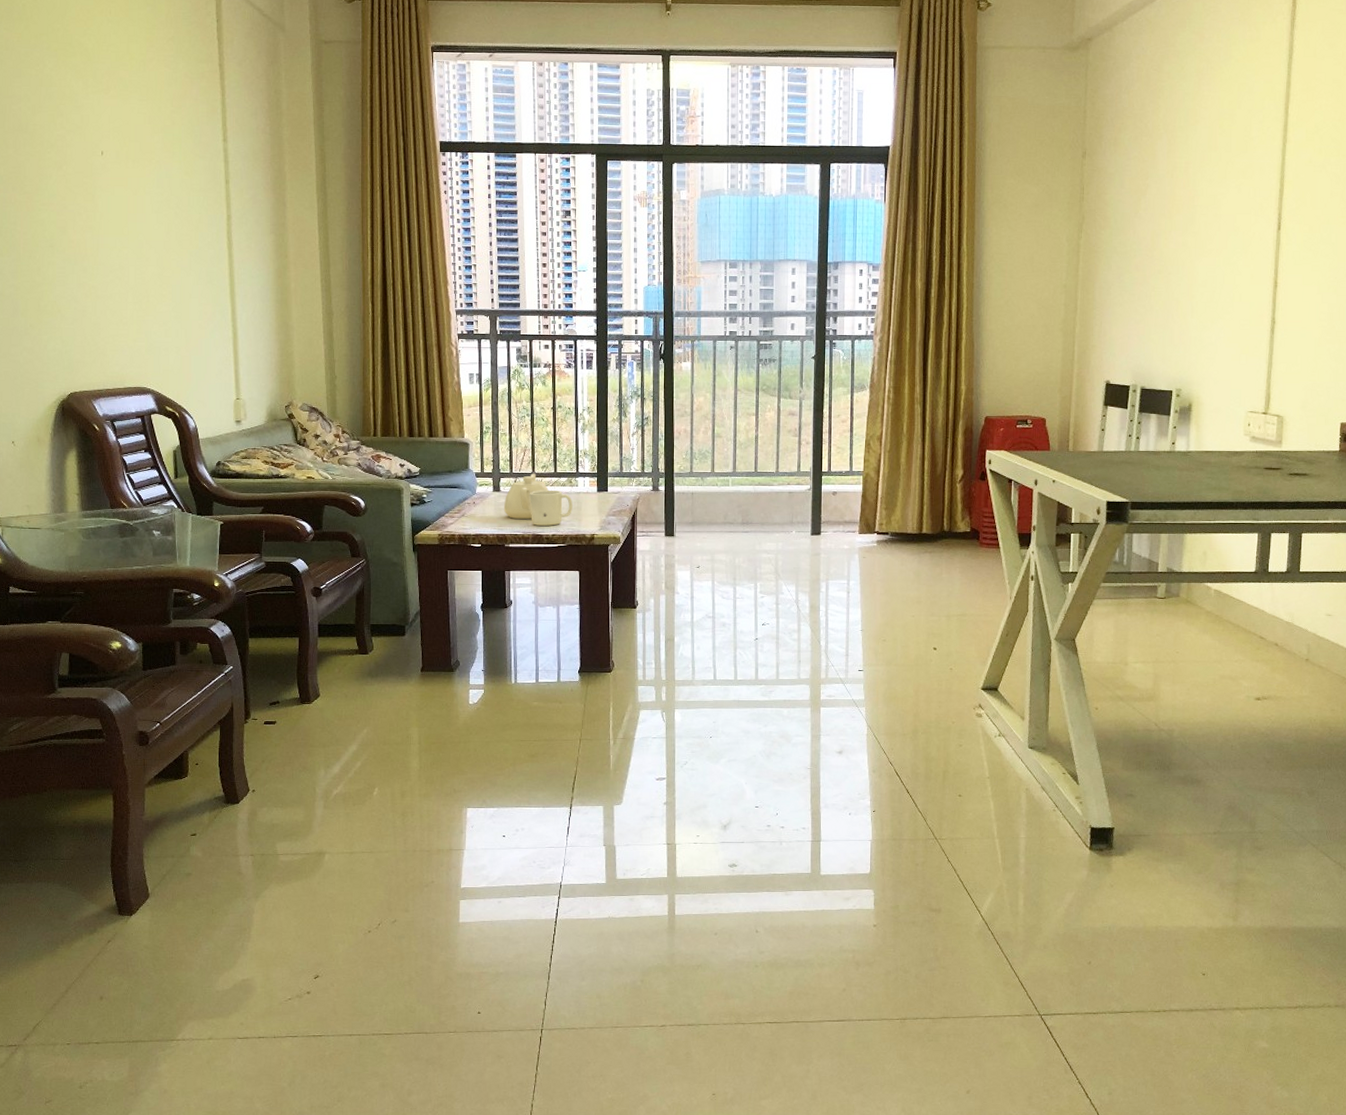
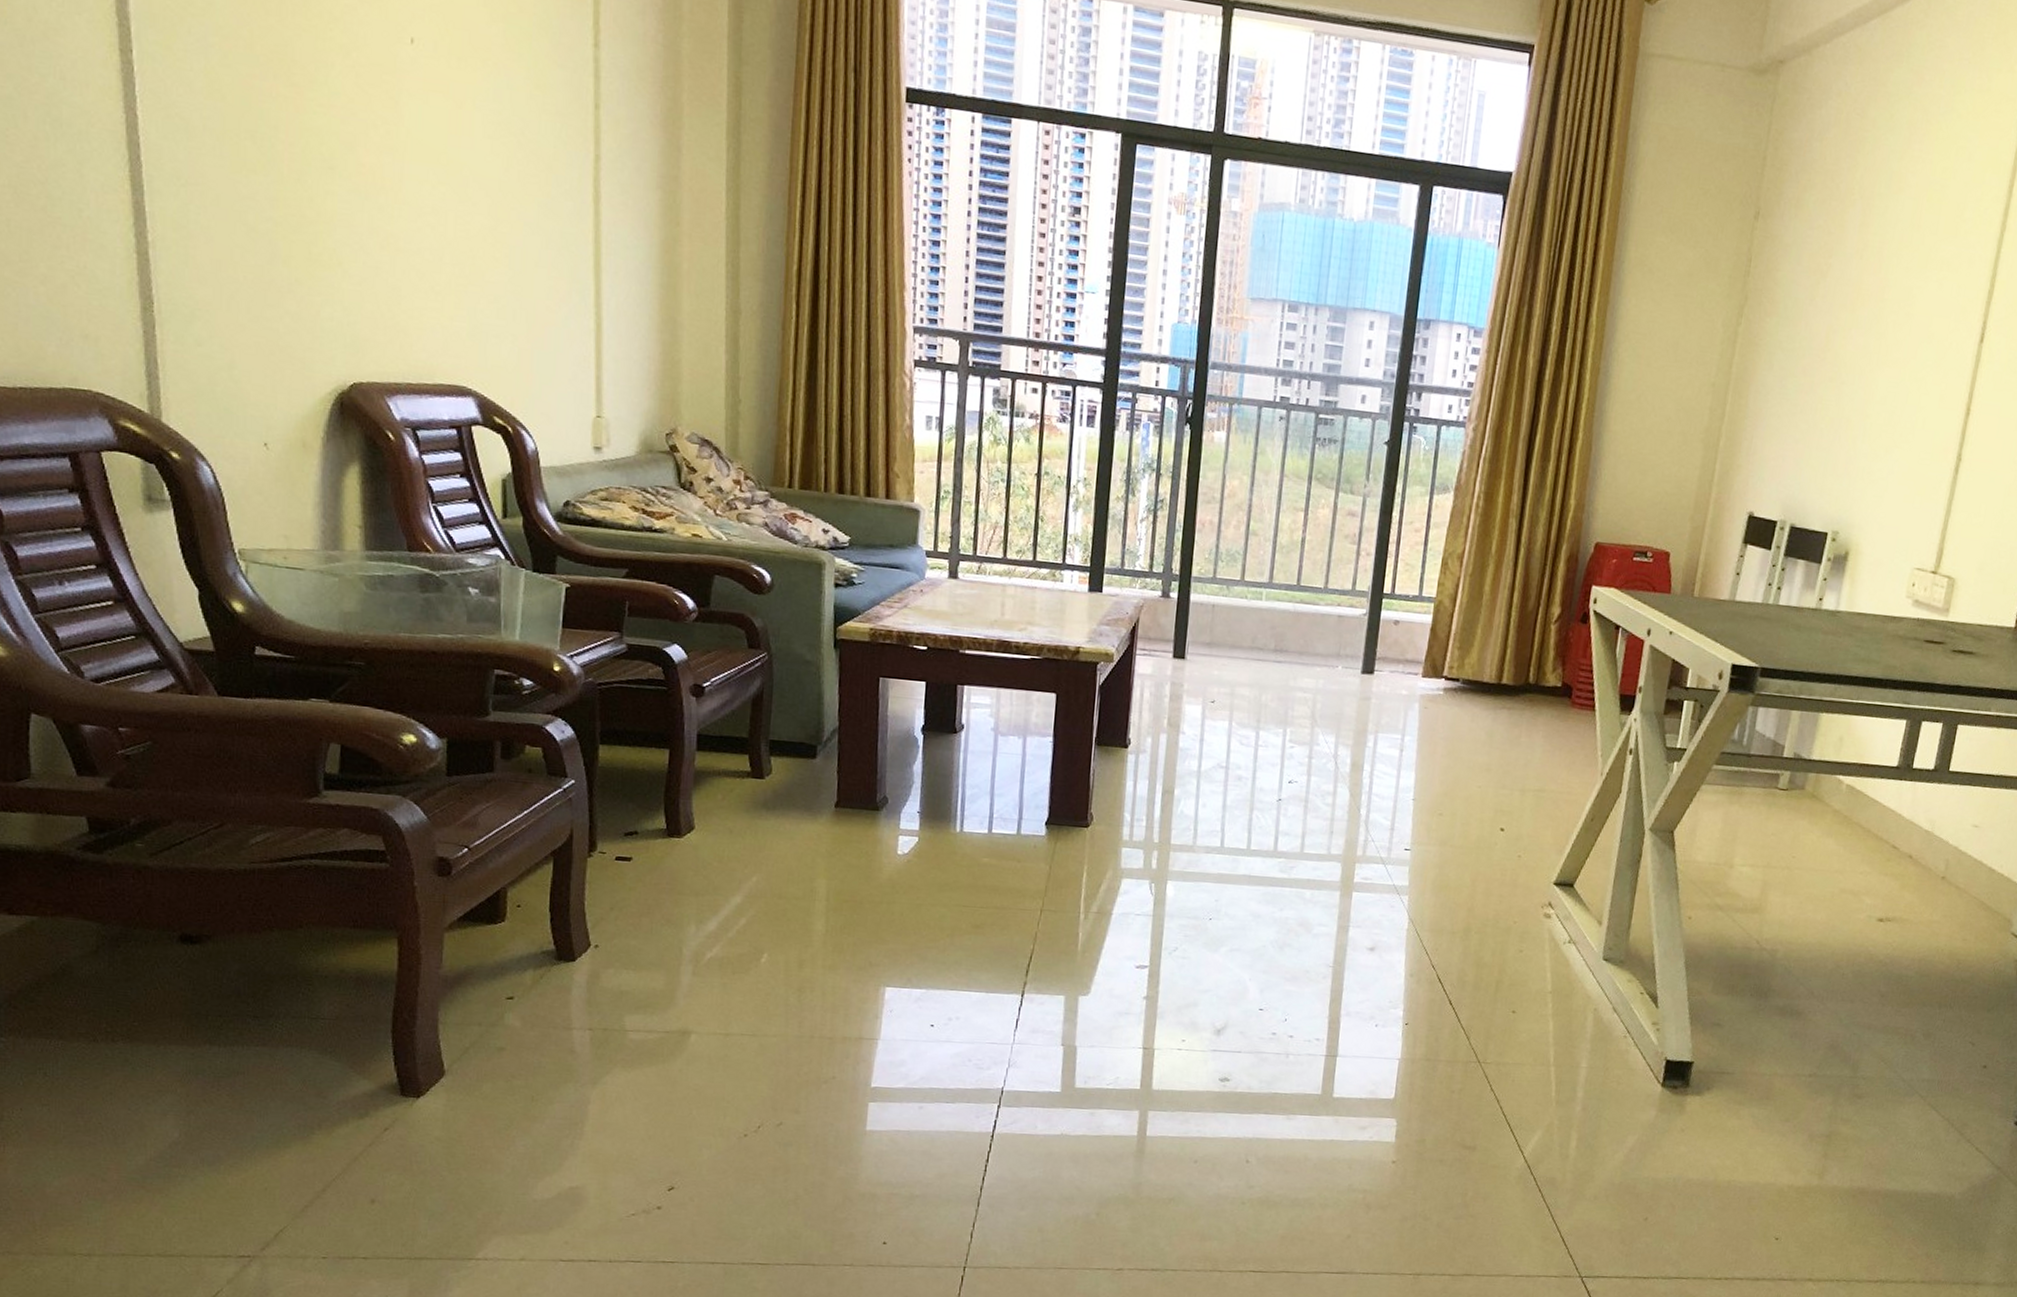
teapot: present [503,473,549,519] -> none [961,558,1024,619]
mug: present [529,490,573,526] -> none [996,582,1055,631]

